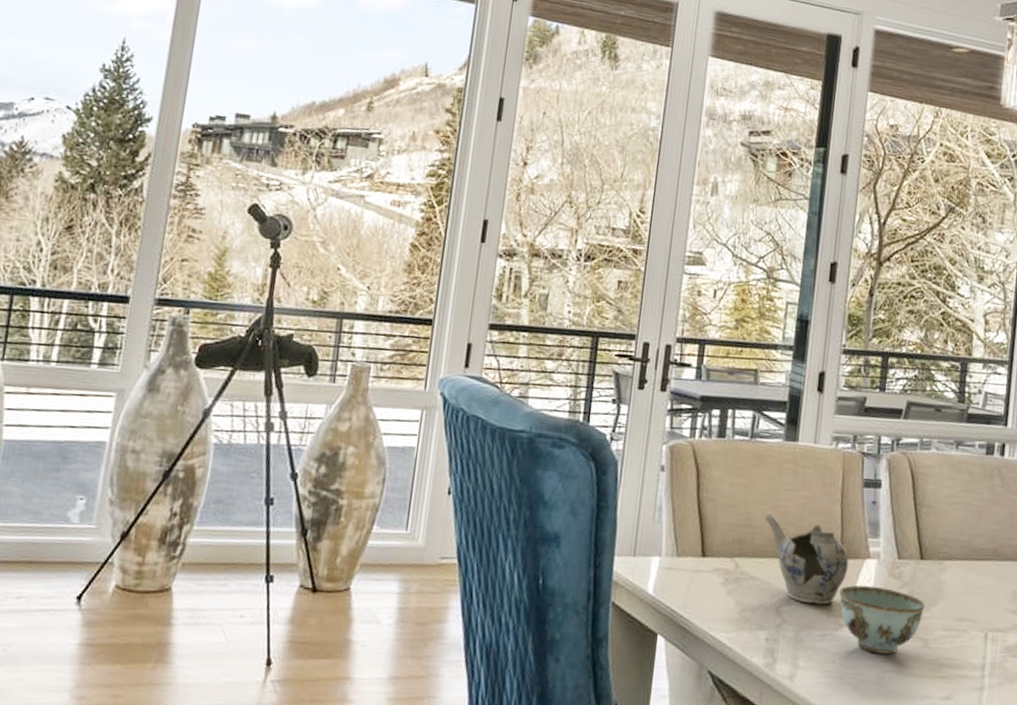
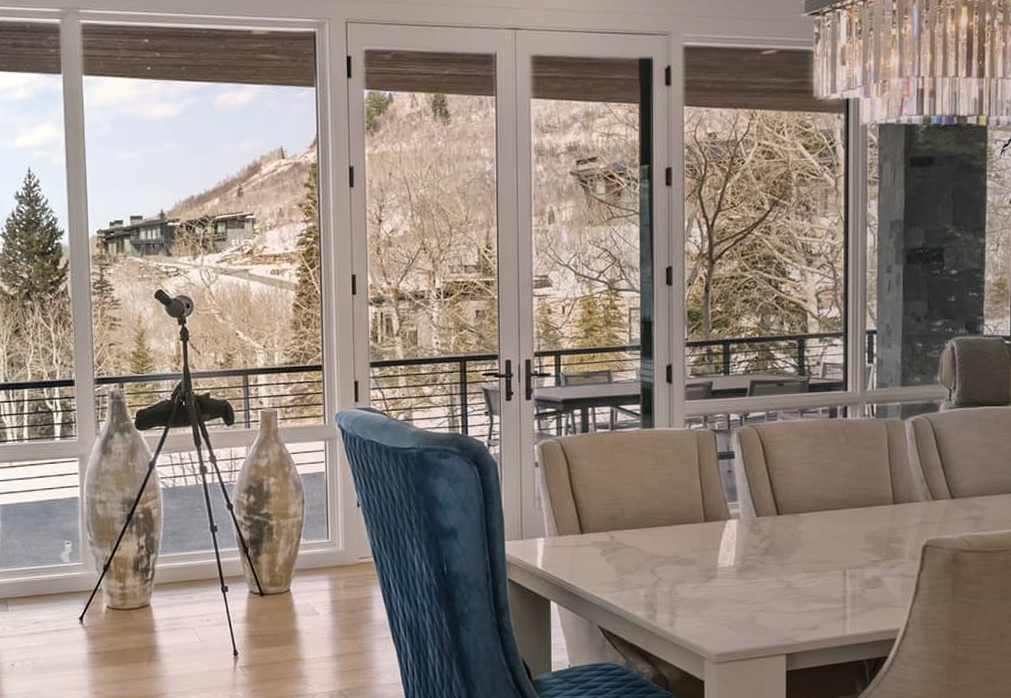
teapot: present [765,513,849,605] -> none [632,491,712,563]
bowl: present [839,585,926,655] -> none [706,542,786,598]

